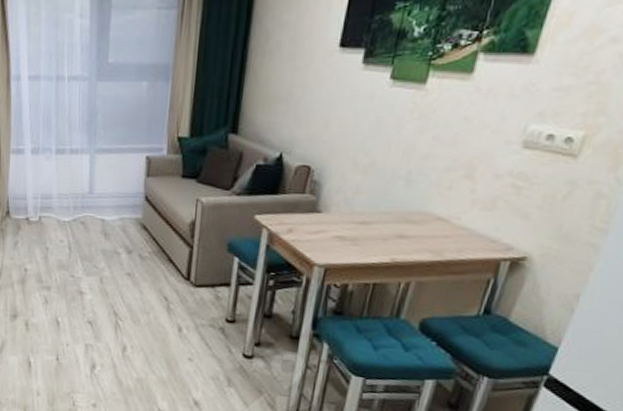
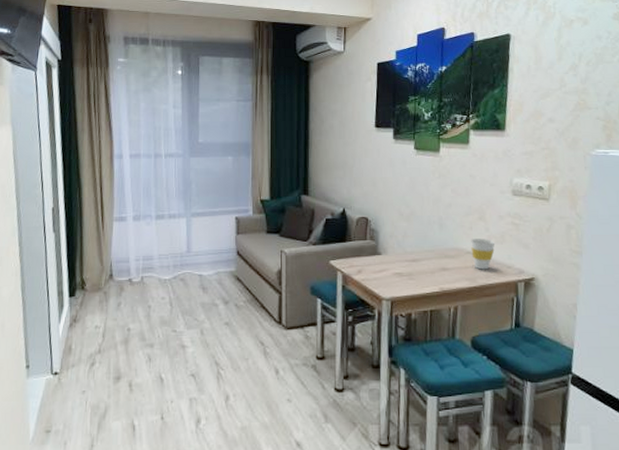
cup: none [443,201,482,242] -> present [471,239,496,270]

